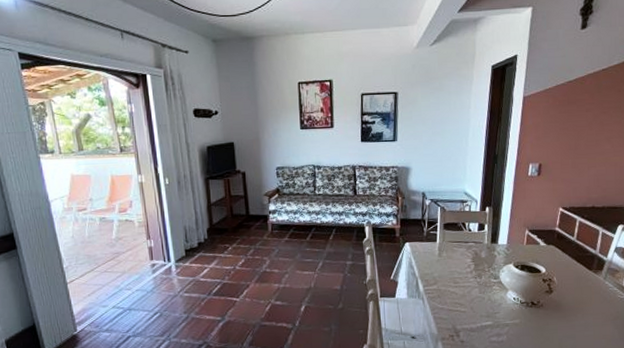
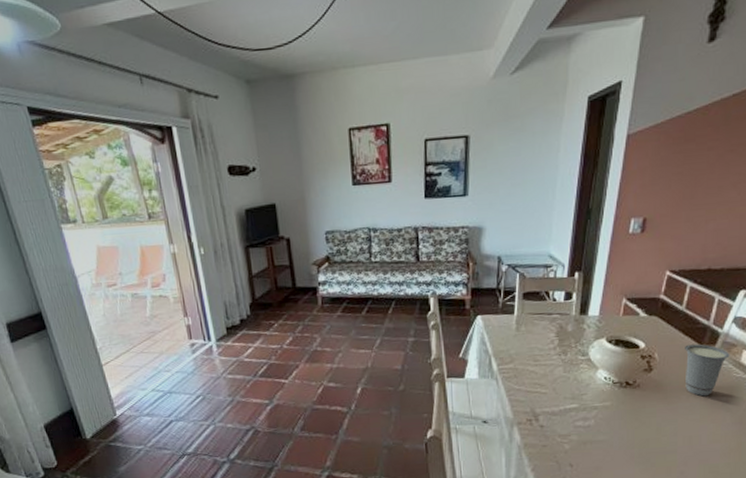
cup: none [578,269,615,315] -> present [685,344,730,397]

